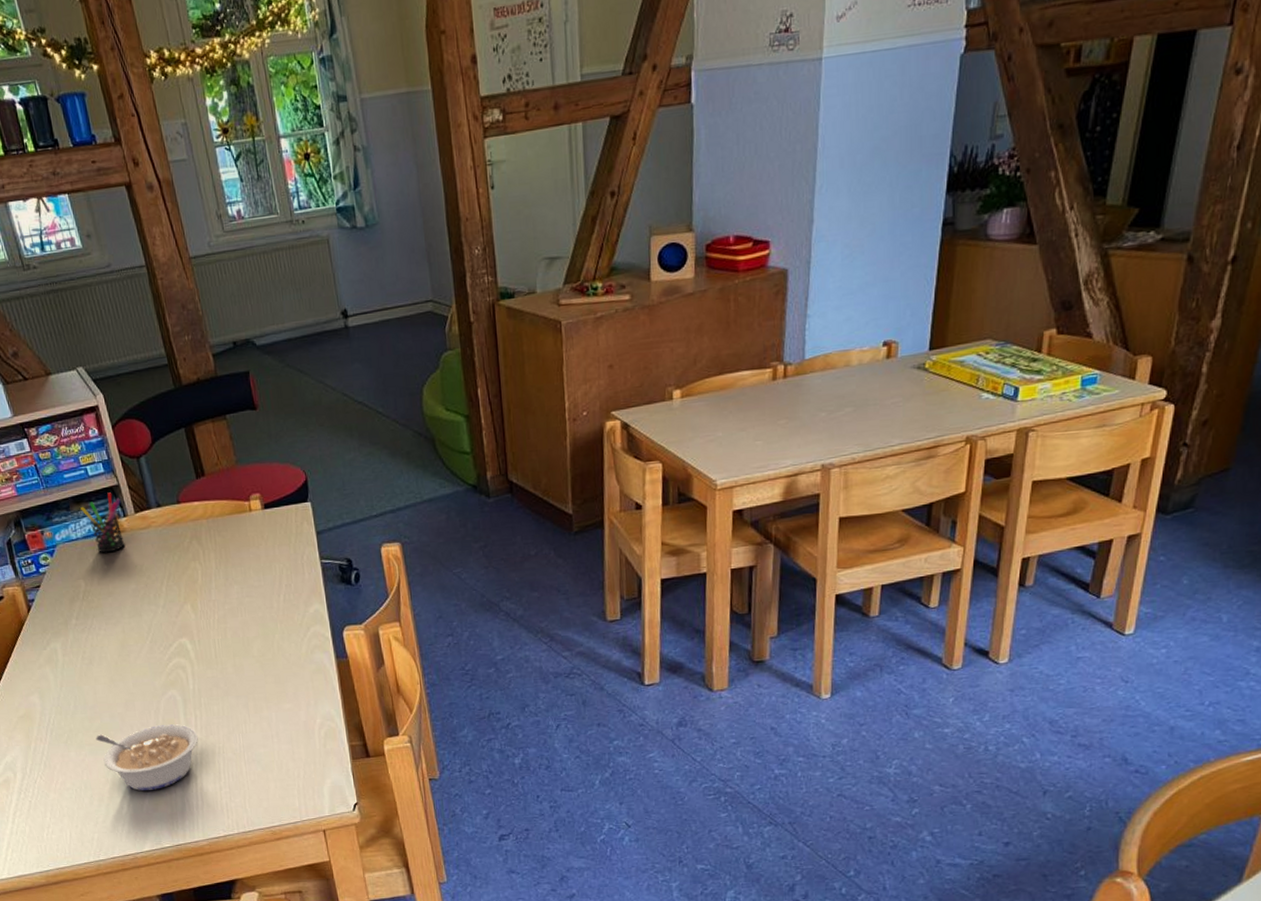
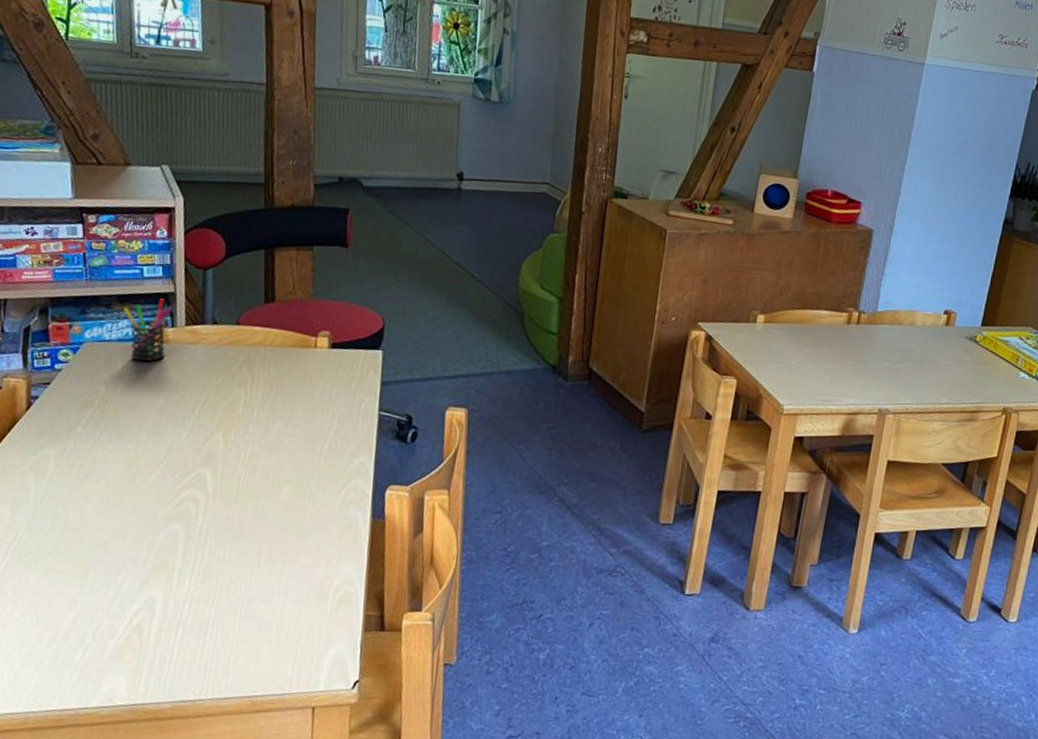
legume: present [96,724,198,791] -> none [67,561,193,636]

